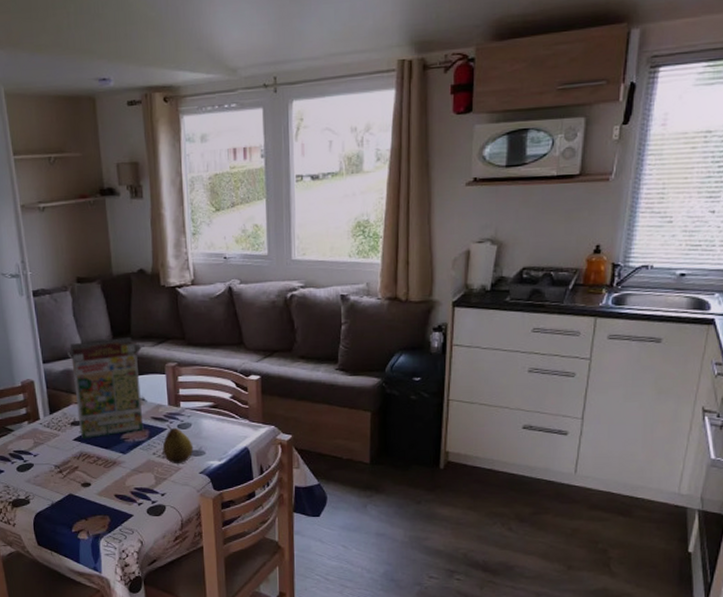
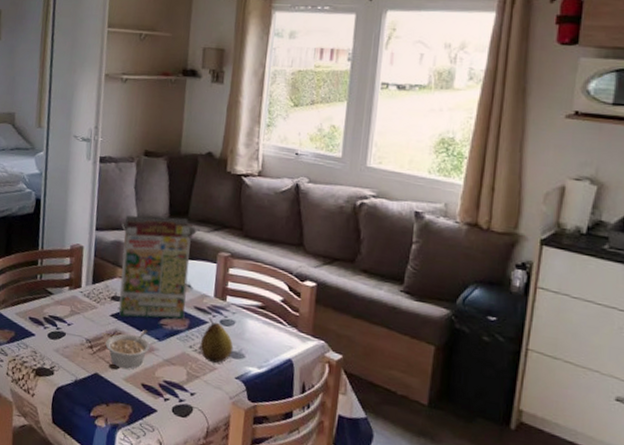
legume: none [73,446,117,484] -> present [105,329,151,369]

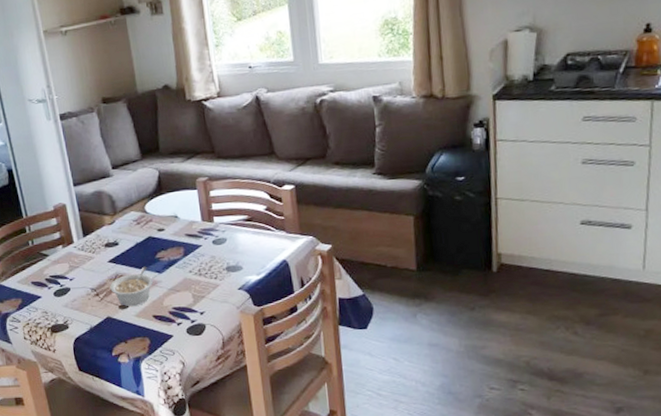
cereal box: present [118,215,197,319] -> none [96,154,178,261]
fruit: present [200,318,233,364] -> none [198,241,230,281]

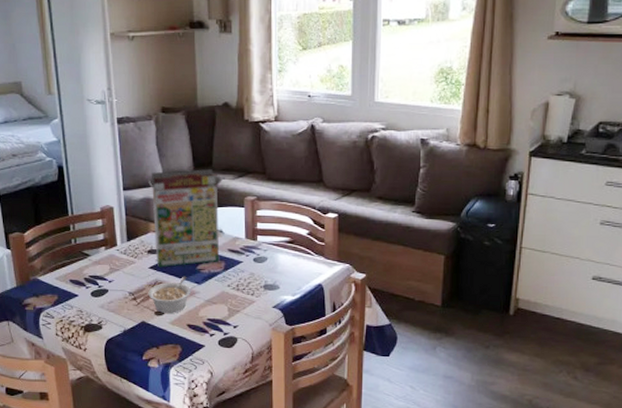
cereal box: none [96,154,178,261] -> present [147,169,222,268]

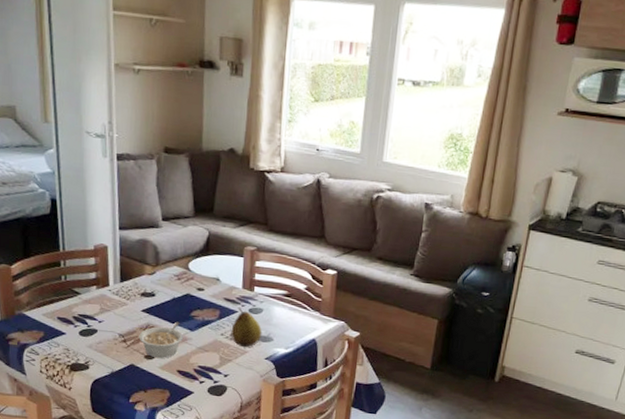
cereal box: present [147,169,222,268] -> none [145,213,223,312]
fruit: none [237,258,267,298] -> present [231,307,262,348]

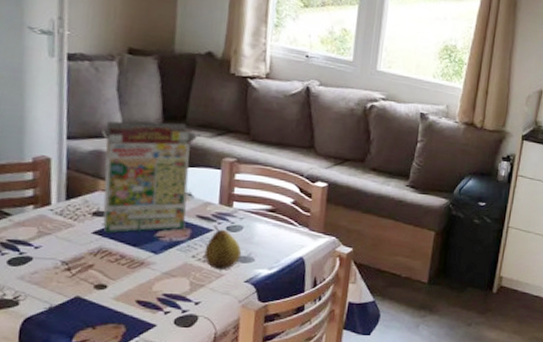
legume: present [139,321,184,358] -> none [87,244,146,287]
cereal box: none [145,213,223,312] -> present [100,121,197,233]

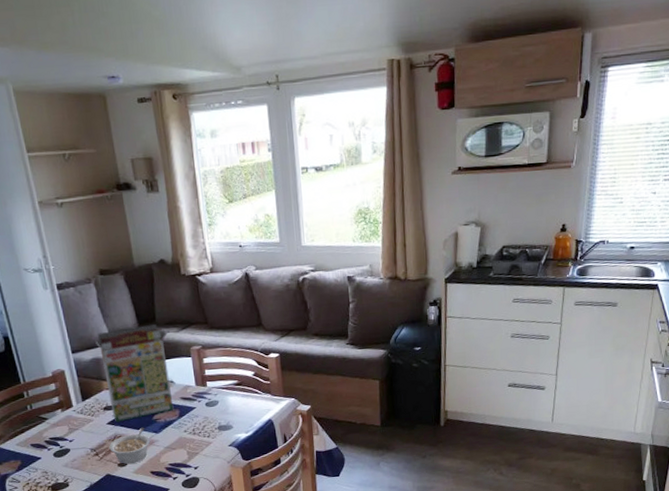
legume: none [87,244,146,287] -> present [109,427,151,464]
fruit: present [204,225,241,270] -> none [192,404,221,440]

